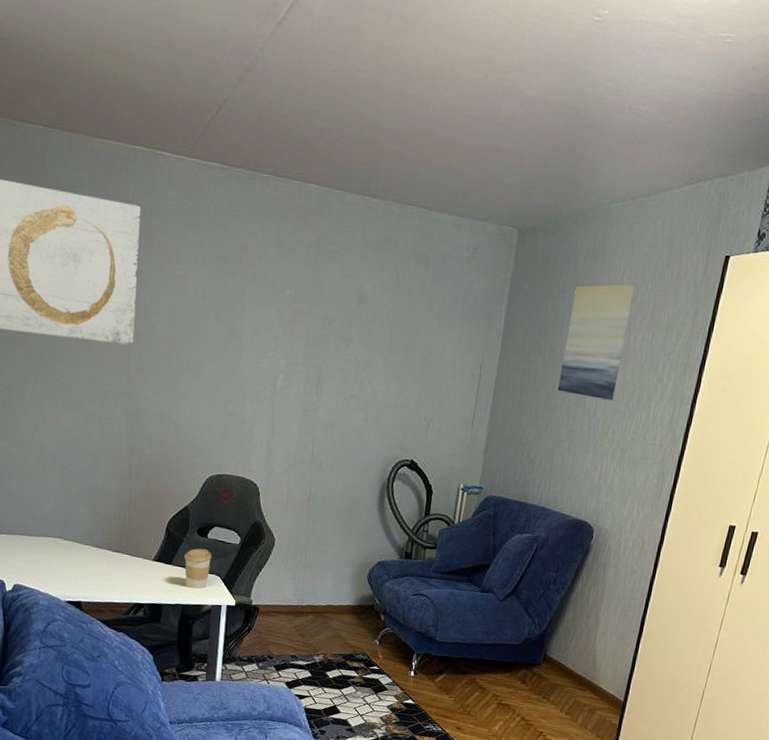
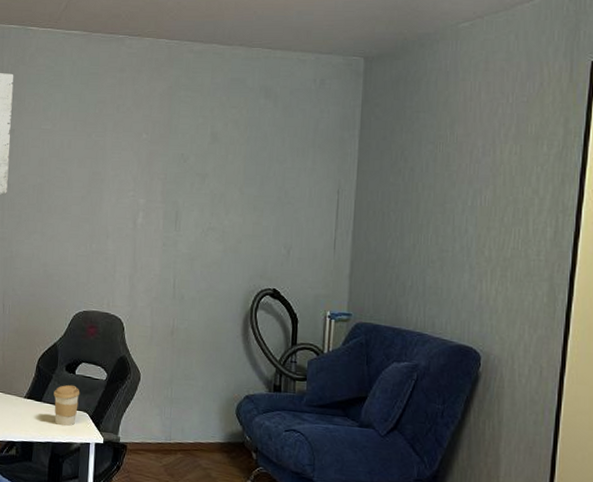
wall art: present [557,283,636,400] -> none [422,98,495,217]

